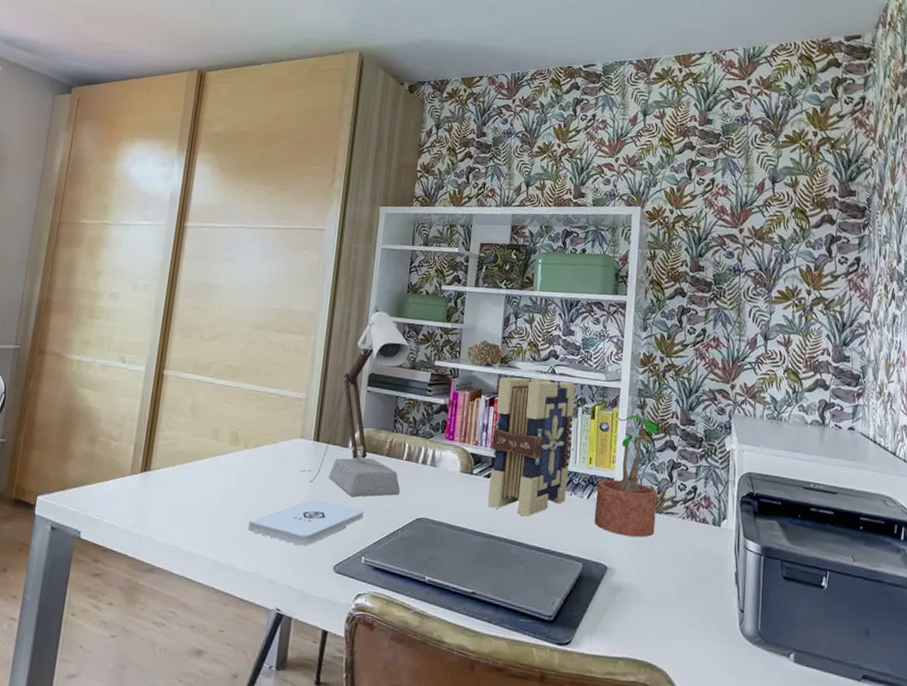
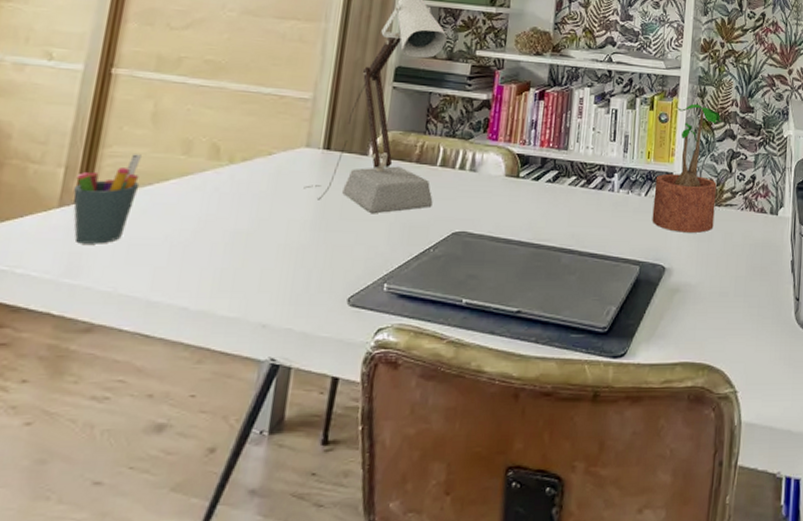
pen holder: none [140,437,184,505] -> present [73,154,141,244]
notepad: present [247,498,365,546] -> none [231,219,389,278]
book: present [487,377,575,517] -> none [535,67,633,221]

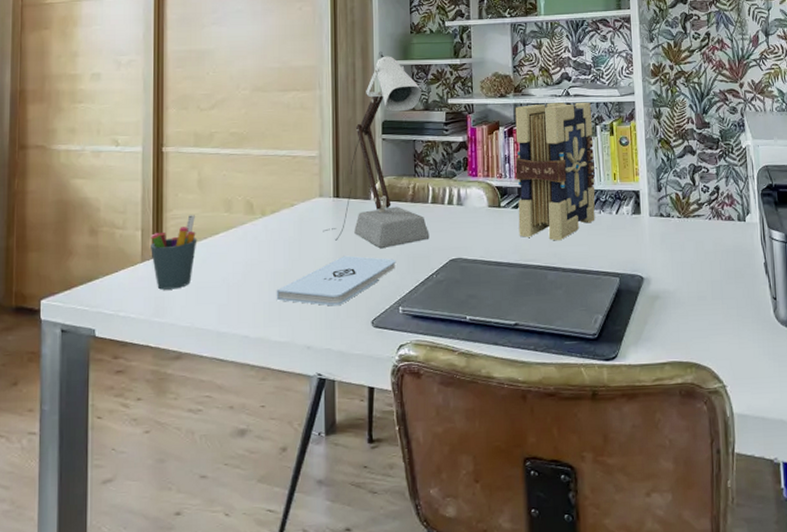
notepad: none [231,219,389,278] -> present [276,255,396,306]
book: none [535,67,633,221] -> present [515,102,595,241]
potted plant: present [652,103,723,233] -> none [623,125,684,244]

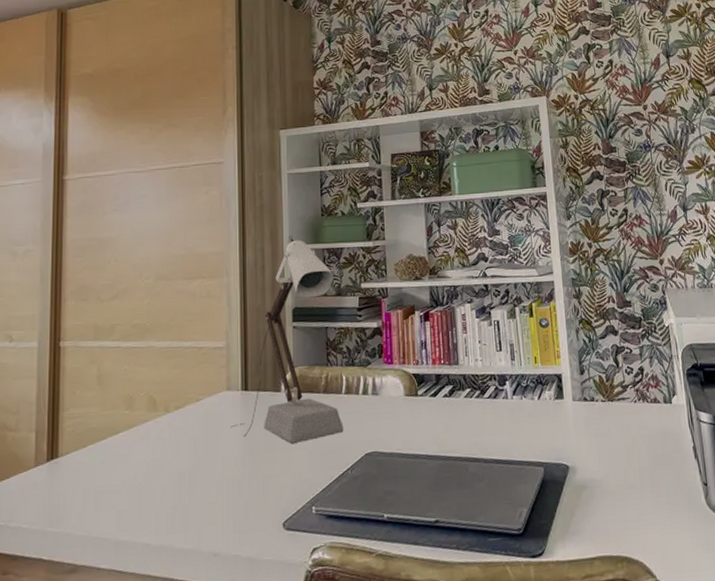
pen holder: present [151,215,197,290] -> none [45,413,96,497]
notepad: present [276,255,396,306] -> none [180,452,309,508]
book: present [515,102,595,241] -> none [430,283,517,430]

